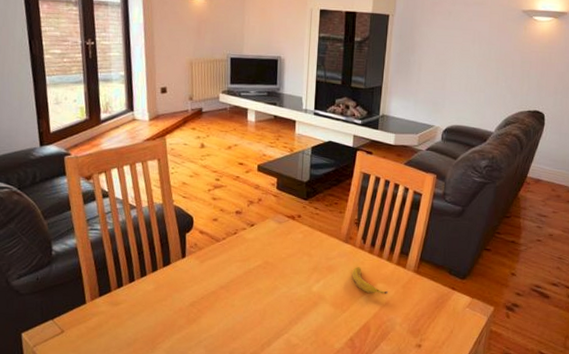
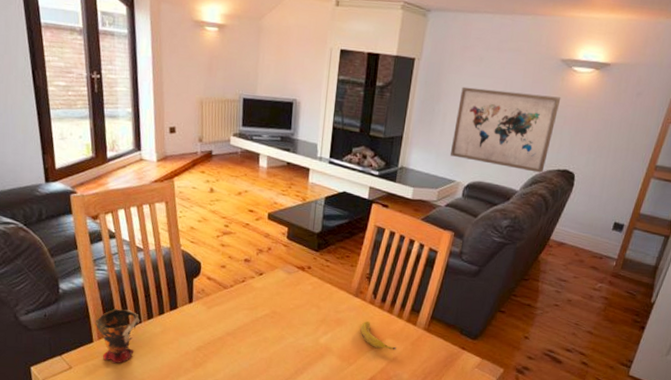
cup: none [87,267,134,325] -> present [95,308,140,364]
wall art: none [427,38,526,115] -> present [449,86,561,173]

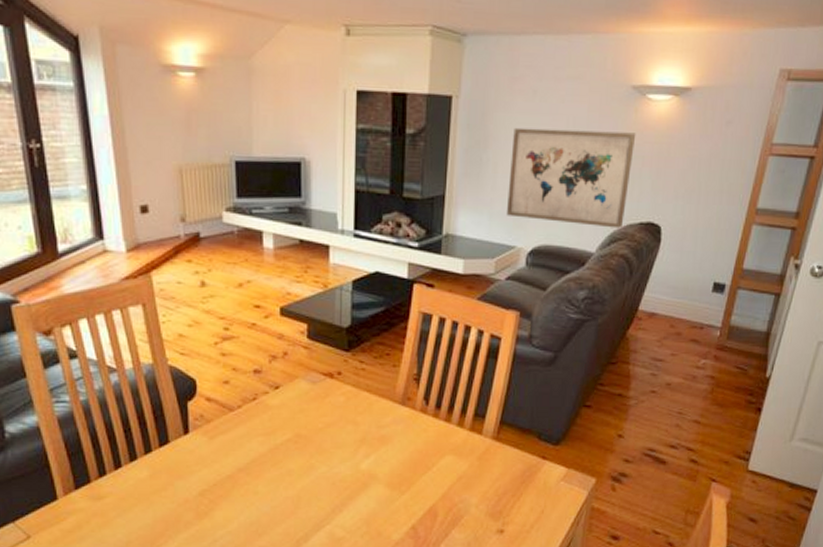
cup: present [95,308,140,364] -> none [57,450,120,525]
banana: present [360,321,396,350] -> none [412,436,460,469]

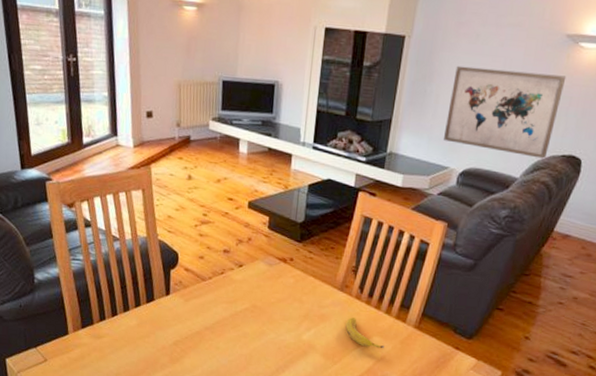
banana: none [412,436,460,469] -> present [345,317,384,349]

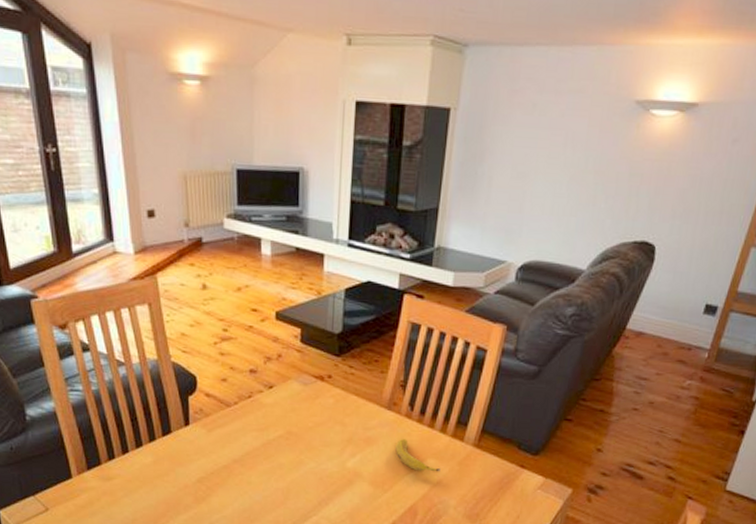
wall art: present [443,65,567,159] -> none [498,141,637,247]

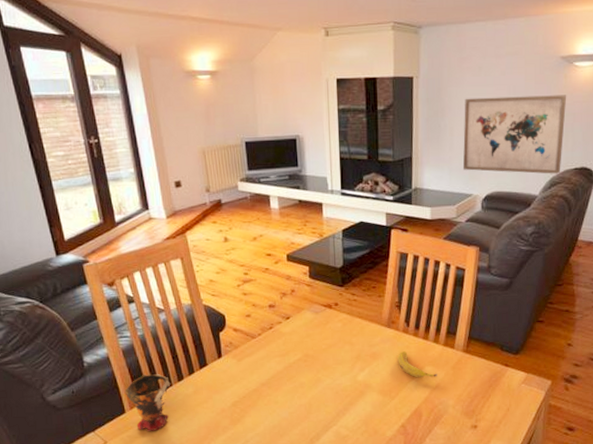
cup: none [72,435,127,503] -> present [124,374,171,432]
wall art: none [498,141,637,247] -> present [462,95,567,174]

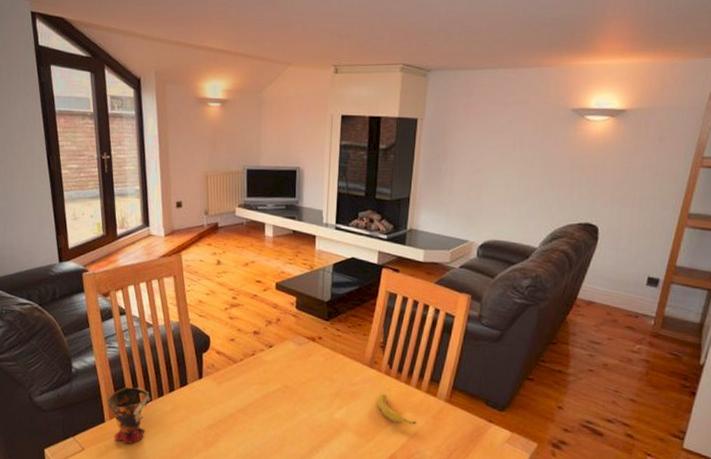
wall art: present [462,95,567,174] -> none [460,143,576,228]

